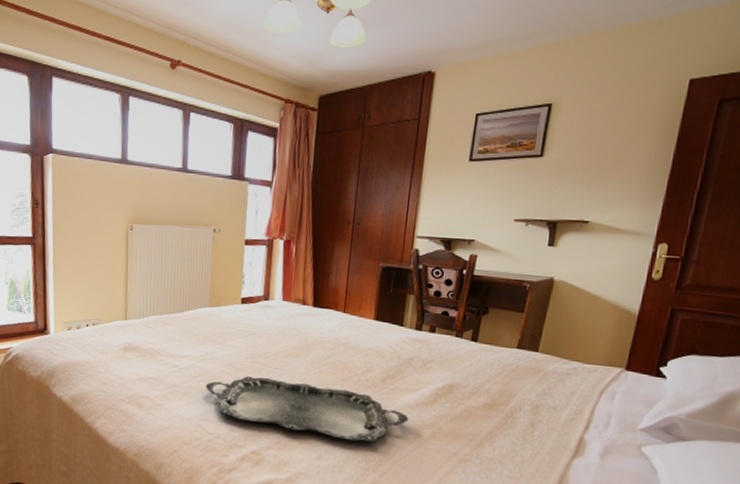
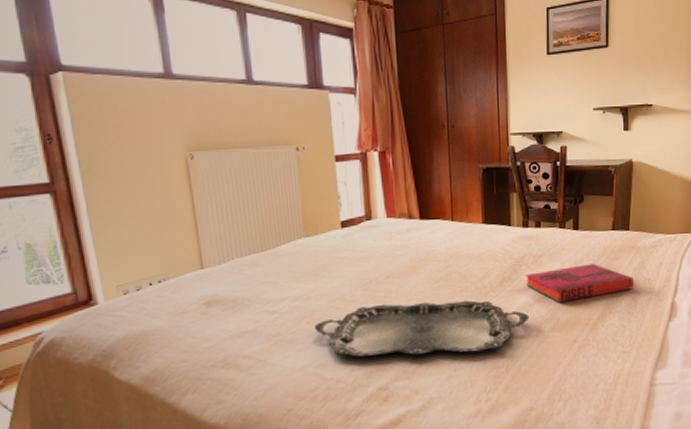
hardback book: none [410,376,536,415] -> present [526,263,634,304]

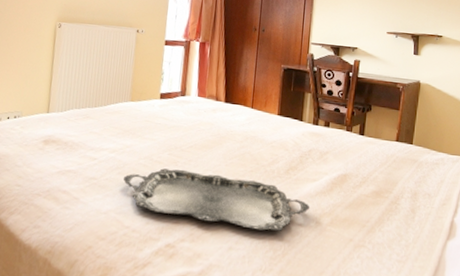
hardback book: present [526,263,634,304] -> none [310,167,414,201]

